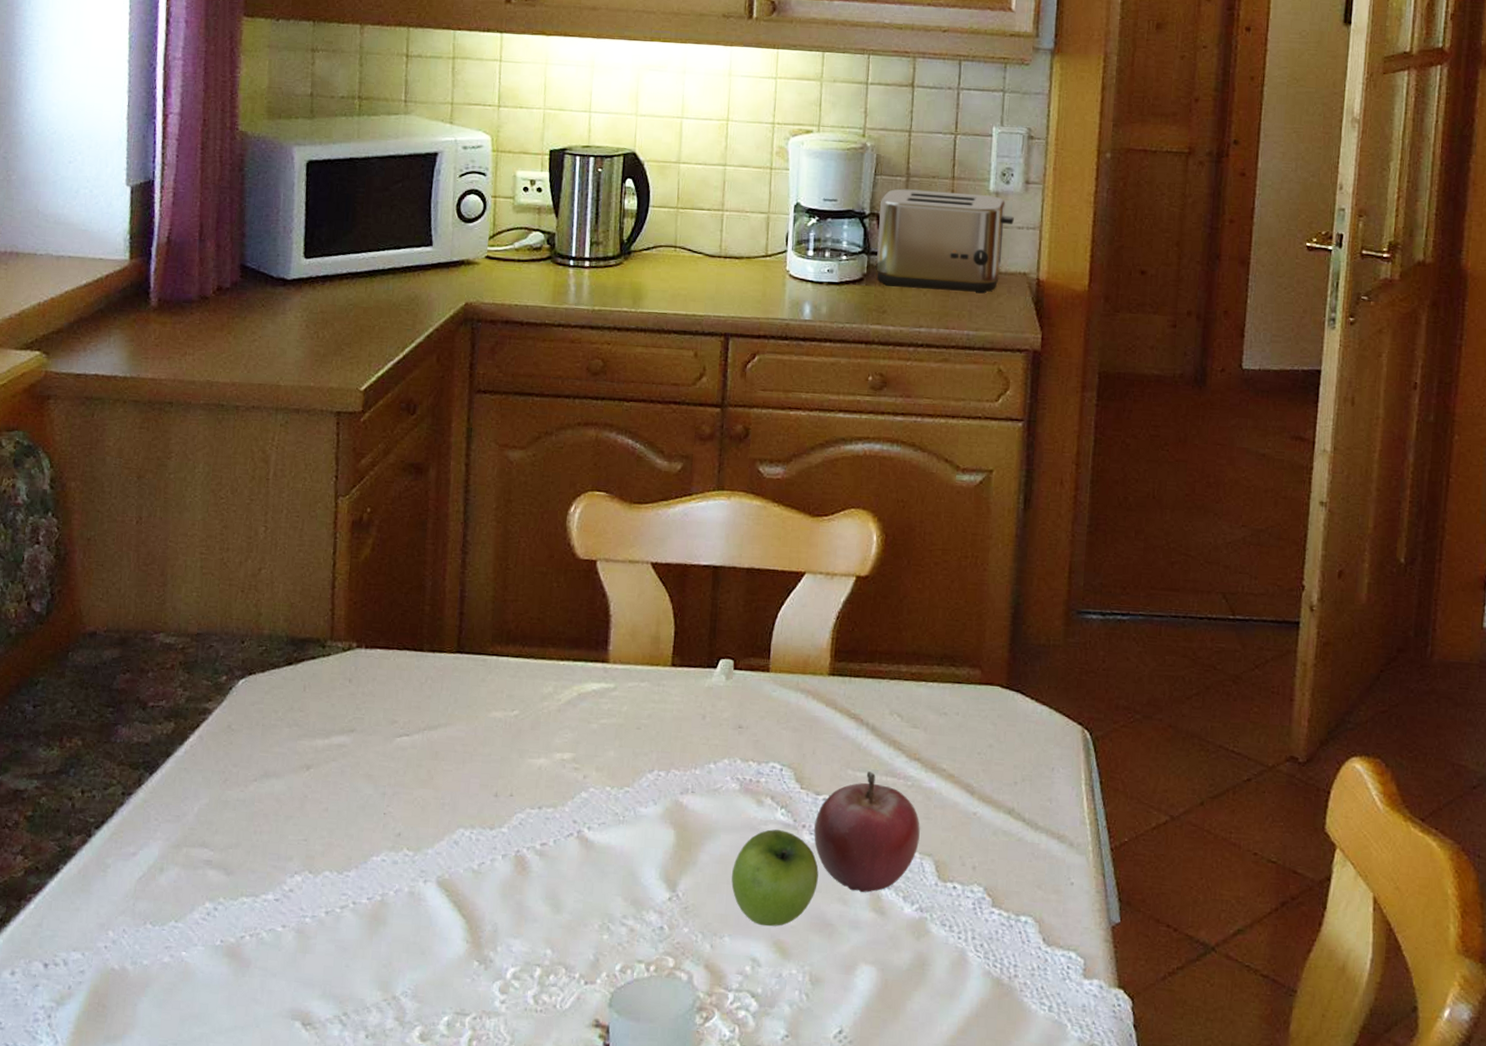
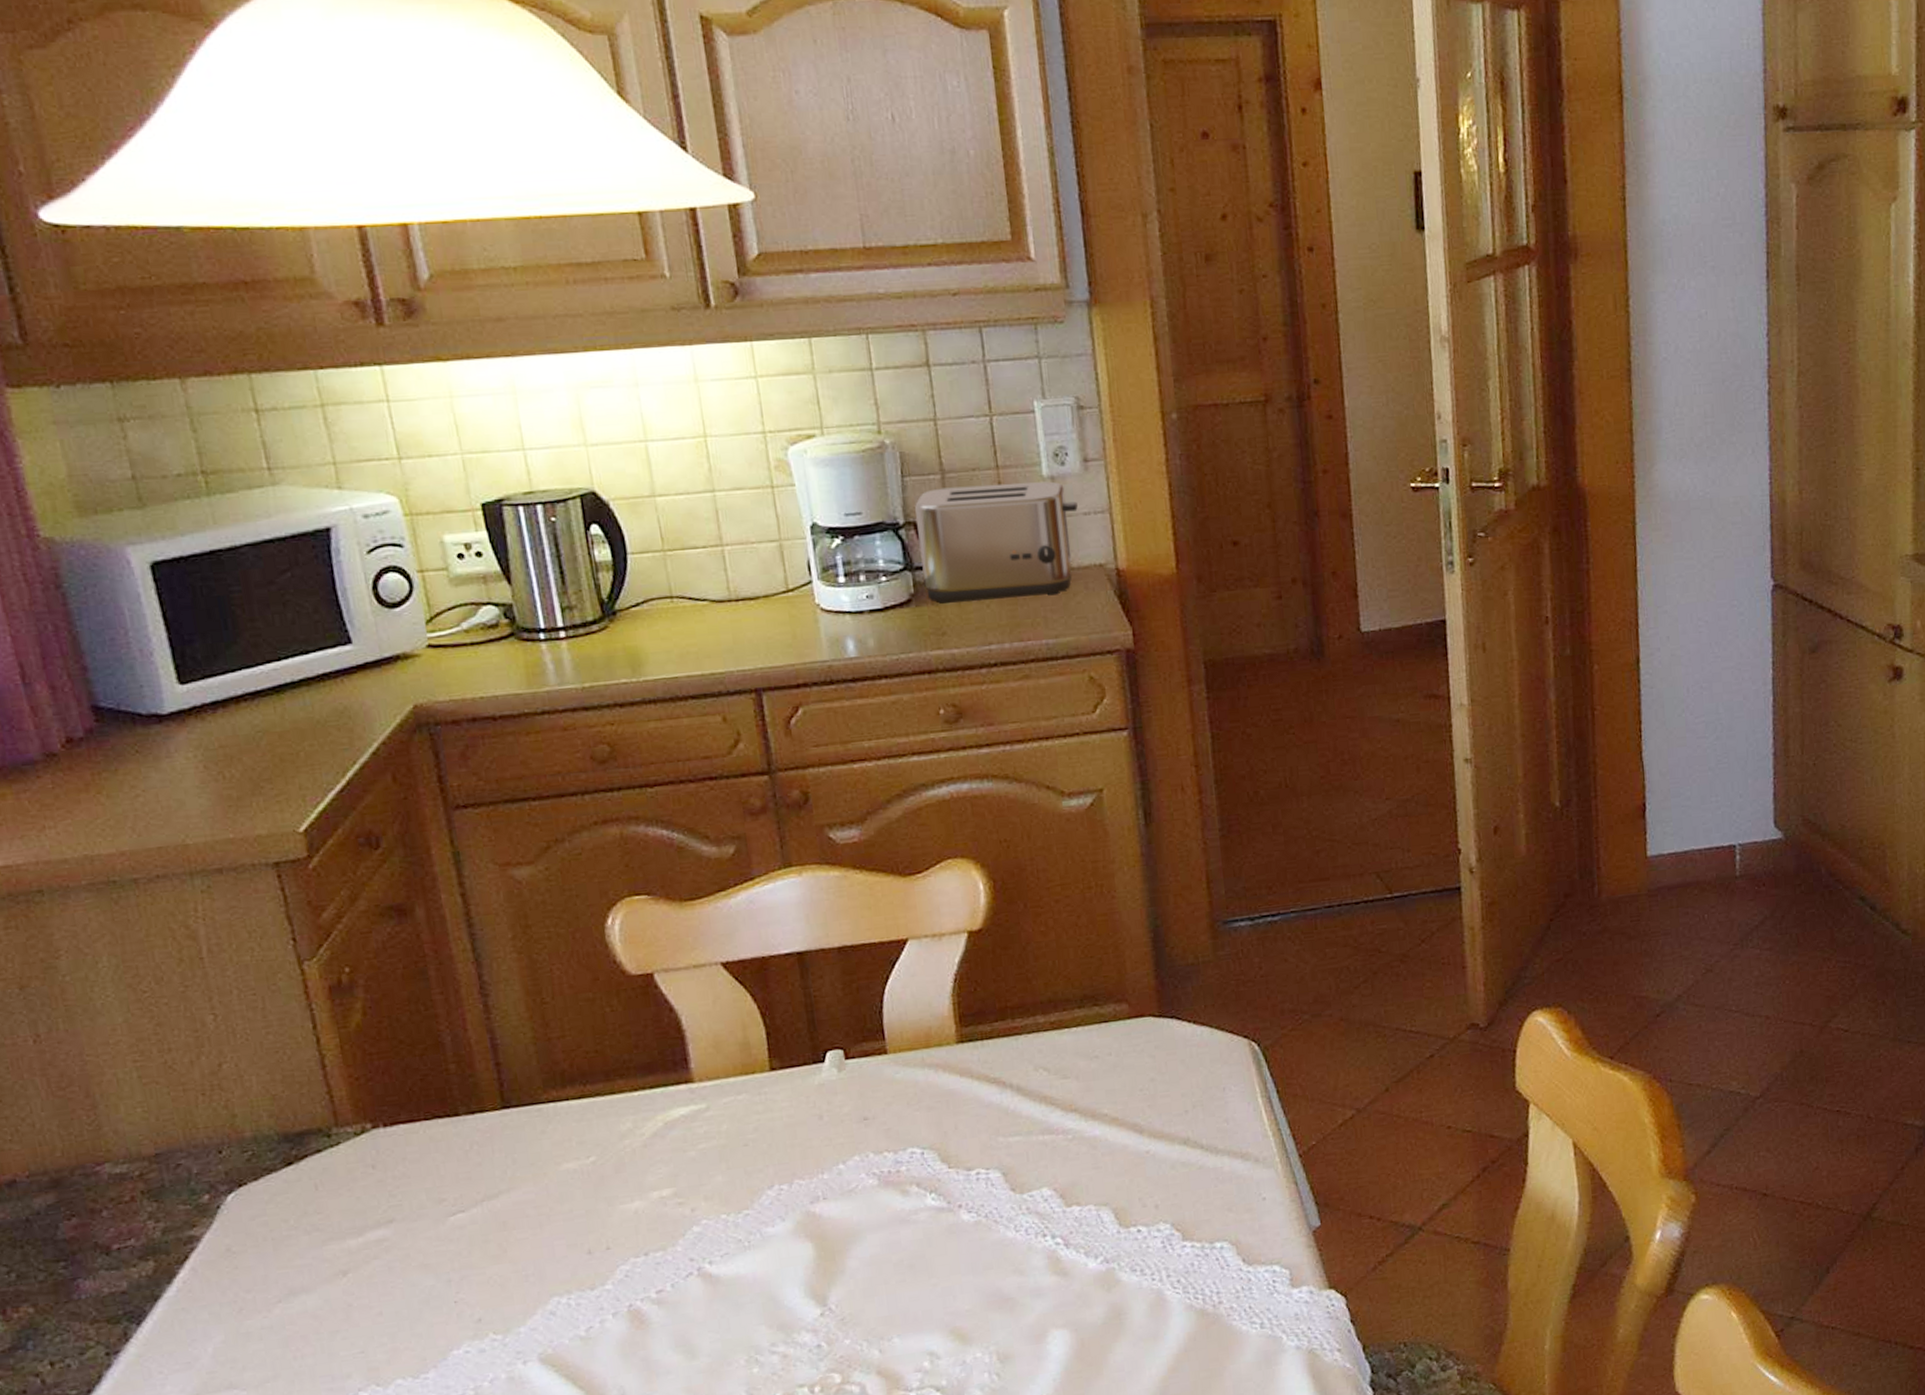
fruit: present [731,829,819,926] -> none [887,1215,988,1318]
fruit: present [814,771,920,893] -> none [971,1134,1092,1260]

